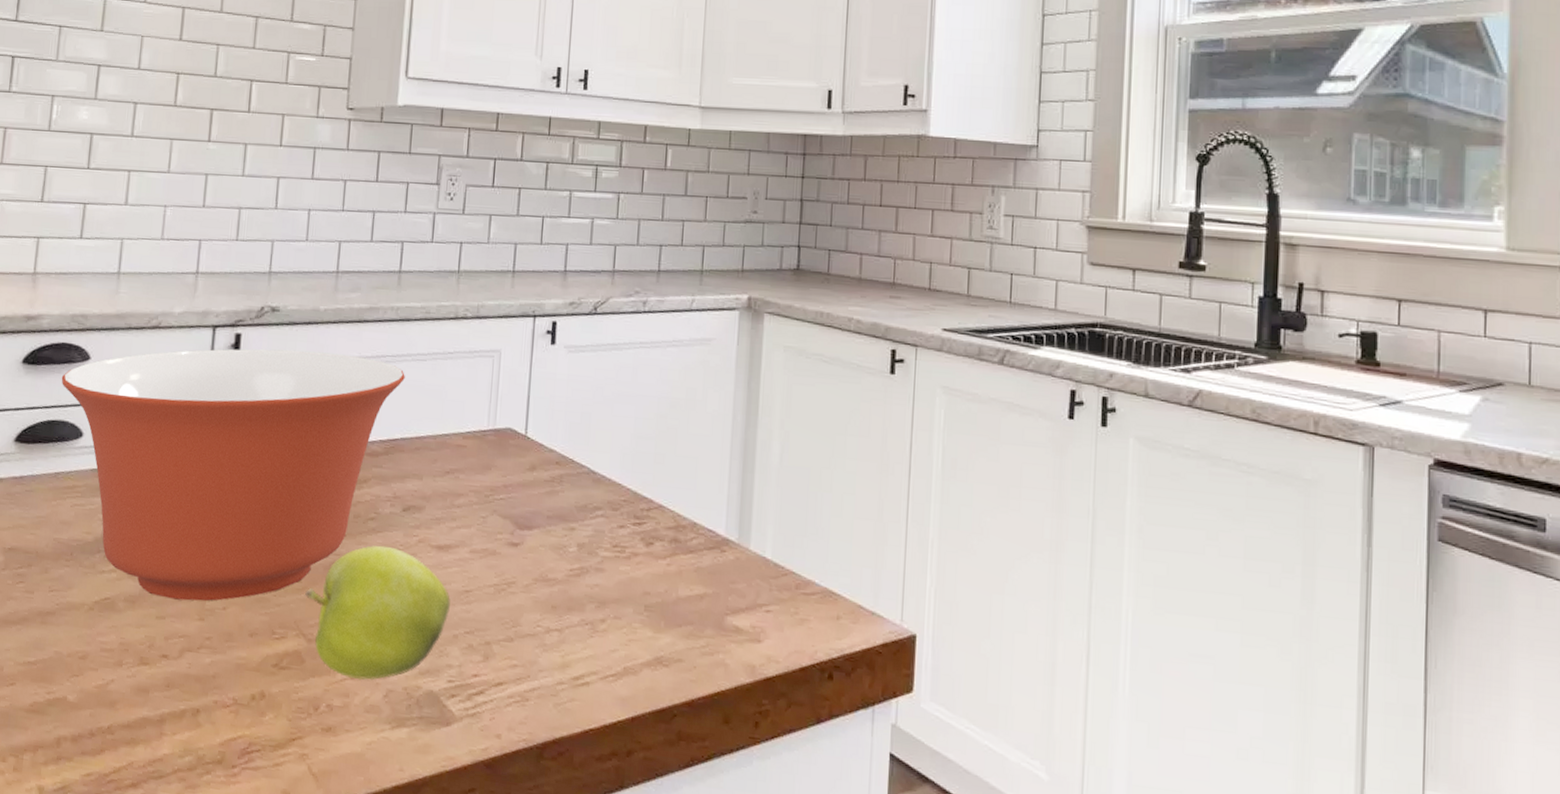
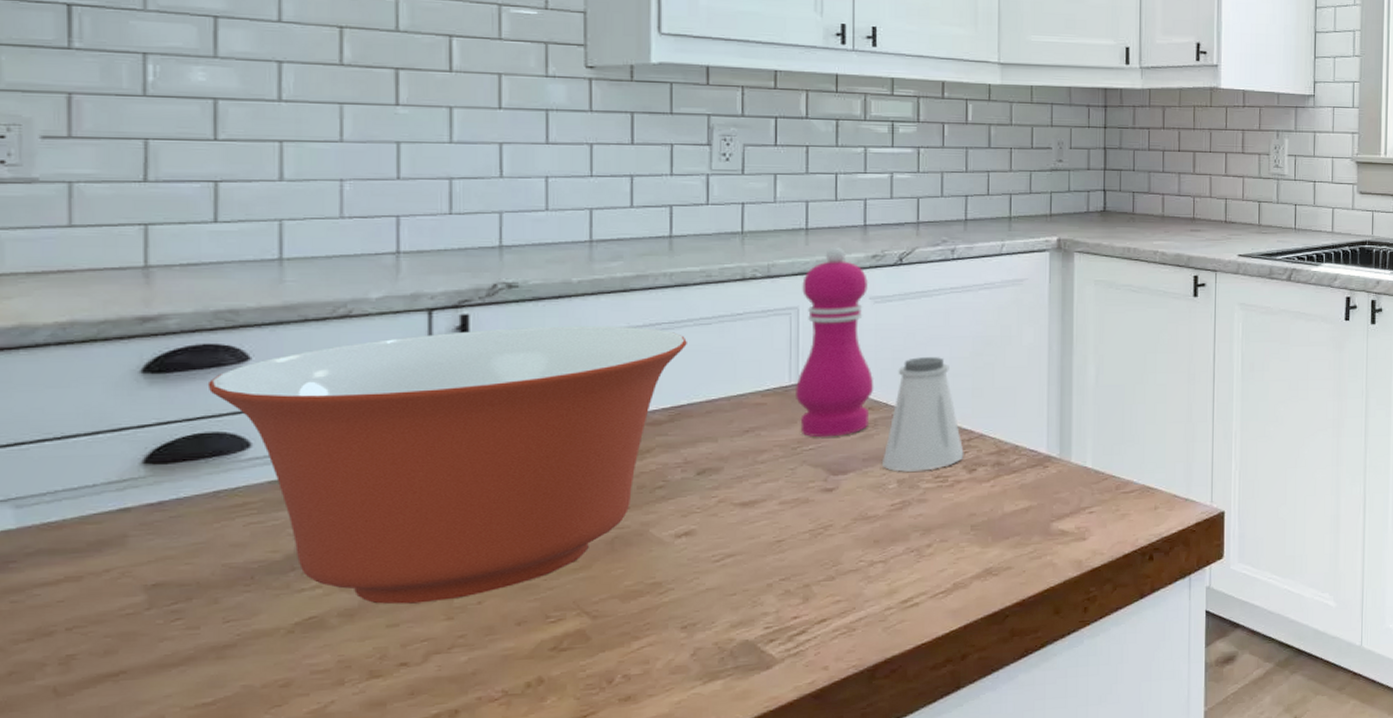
apple: present [305,545,450,681] -> none [584,511,761,645]
pepper mill: none [492,290,564,489] -> present [796,246,874,438]
saltshaker: none [564,413,643,537] -> present [881,357,964,472]

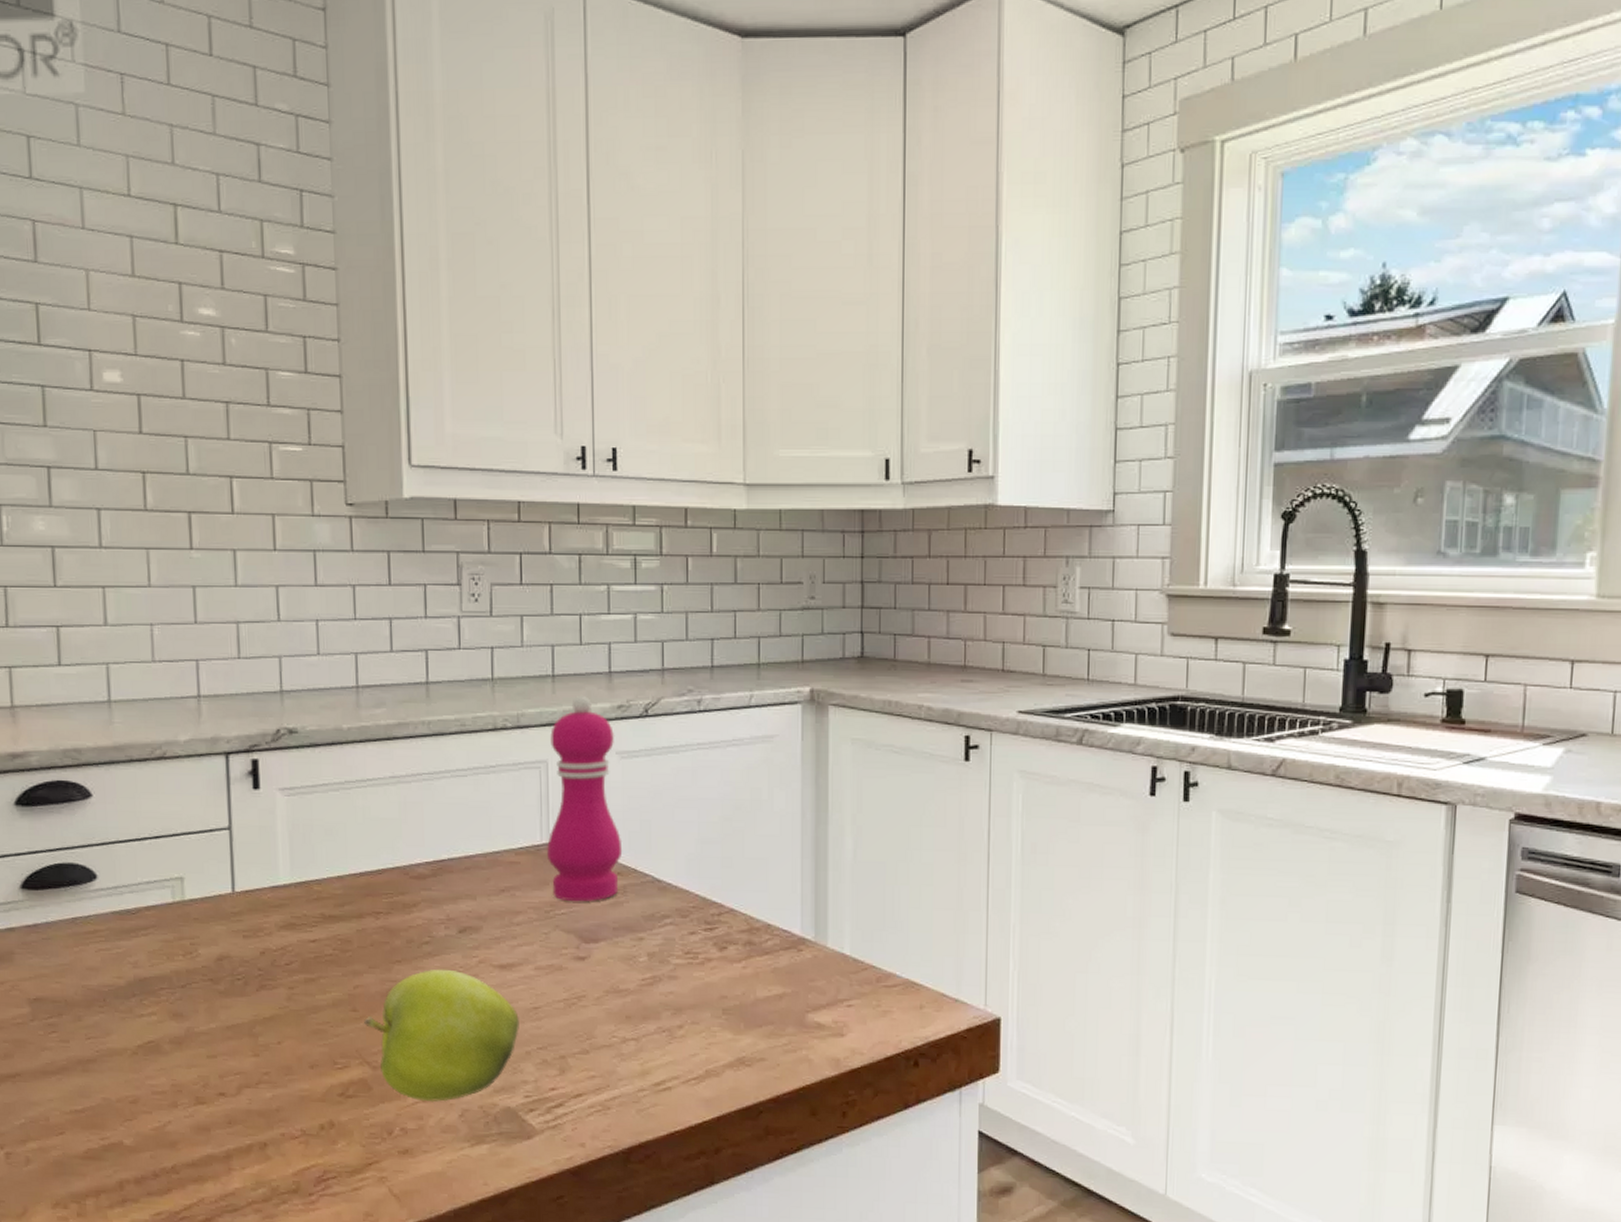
mixing bowl: present [207,326,687,604] -> none [62,773,446,1038]
apple: none [584,511,761,645] -> present [364,969,519,1102]
saltshaker: present [881,357,964,472] -> none [631,820,714,945]

